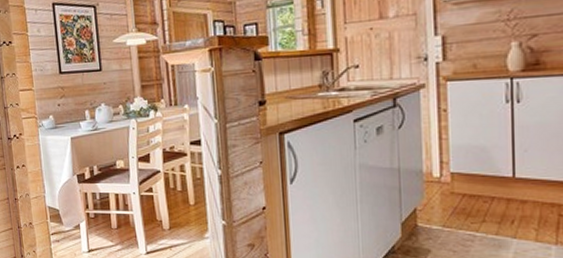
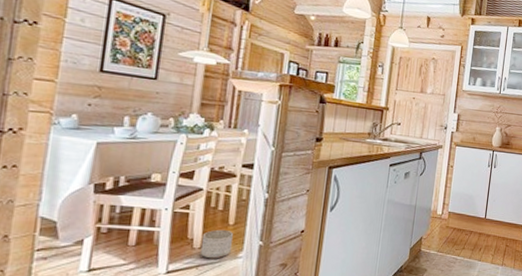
planter: none [168,210,197,240] -> present [200,229,233,259]

